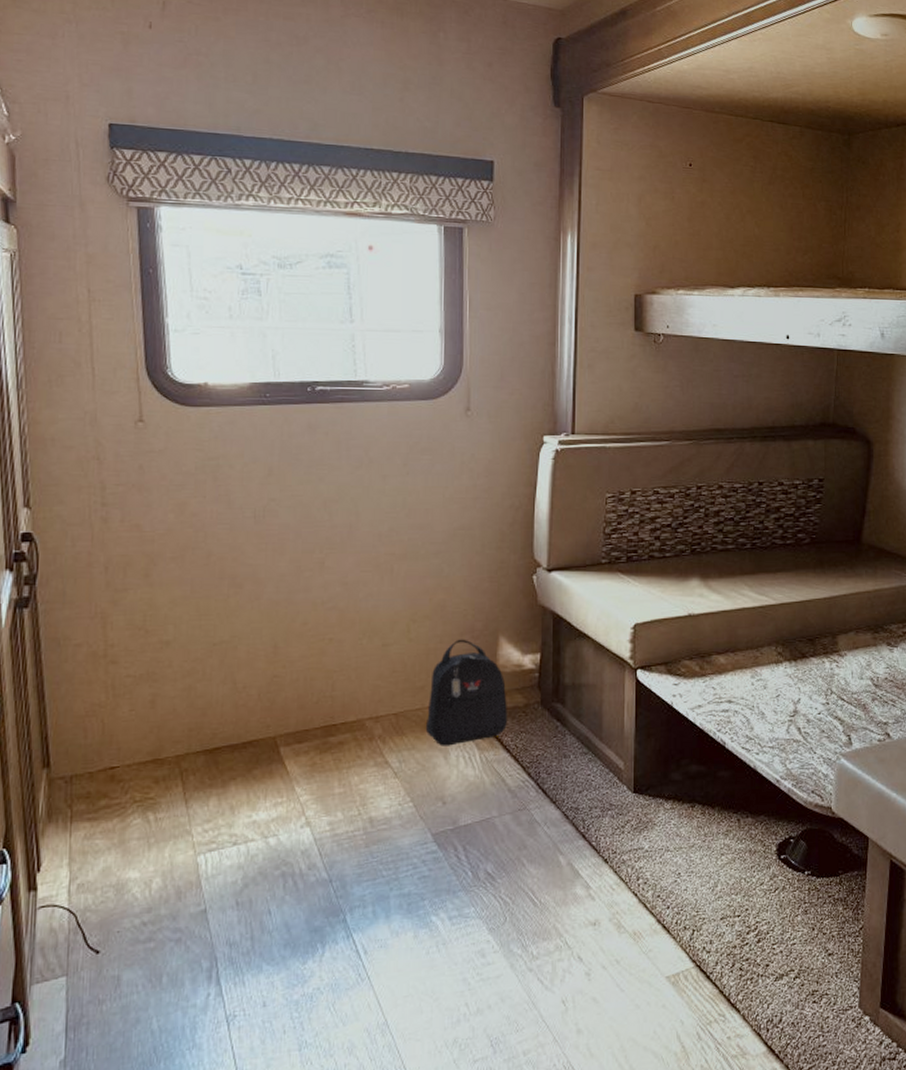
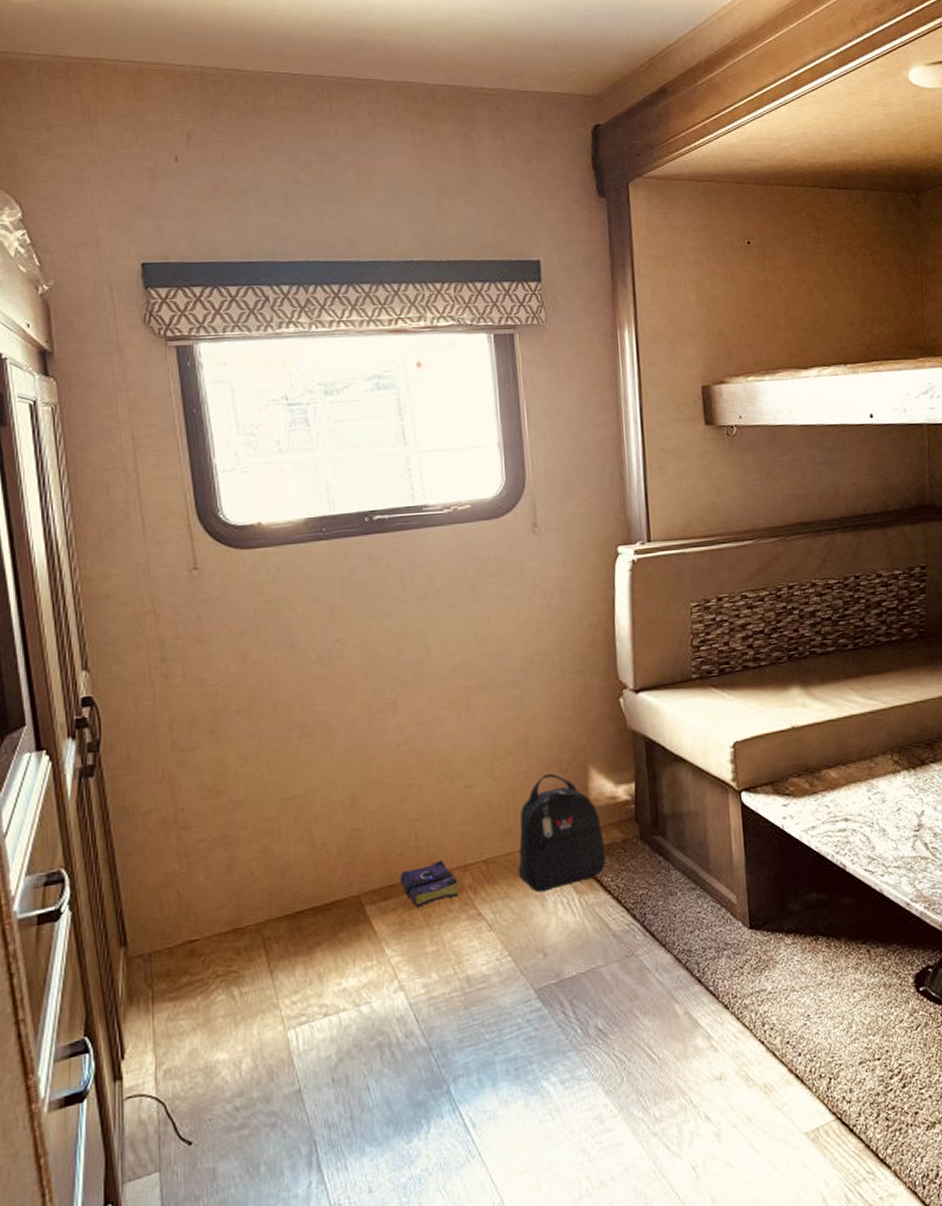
book: none [314,710,368,752] -> present [400,860,458,908]

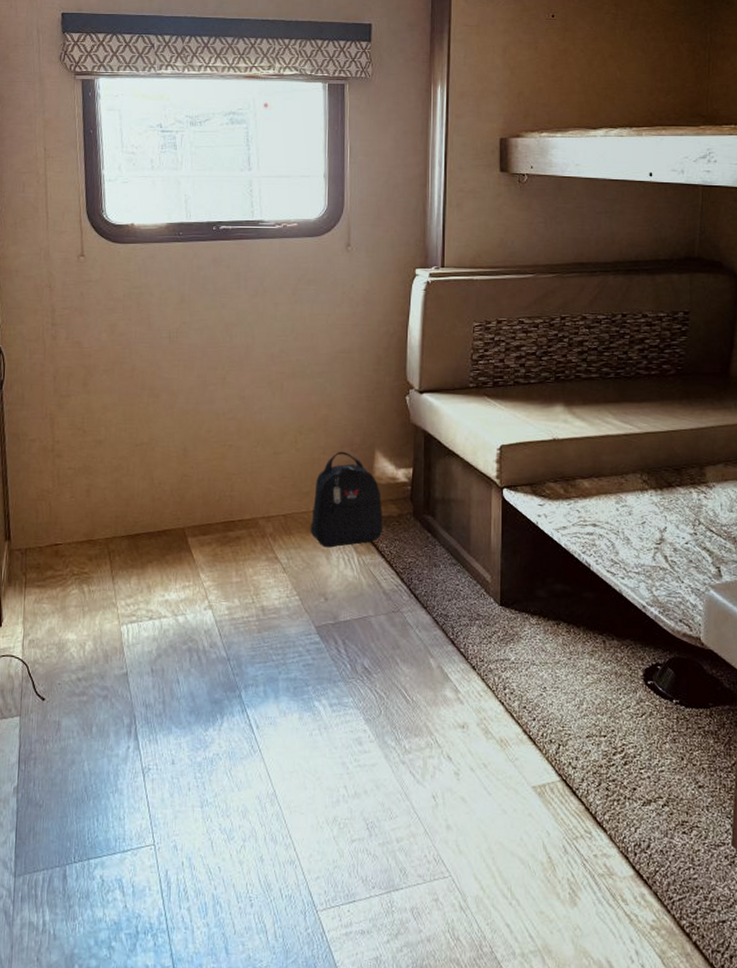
book: present [400,860,458,908] -> none [216,509,261,545]

